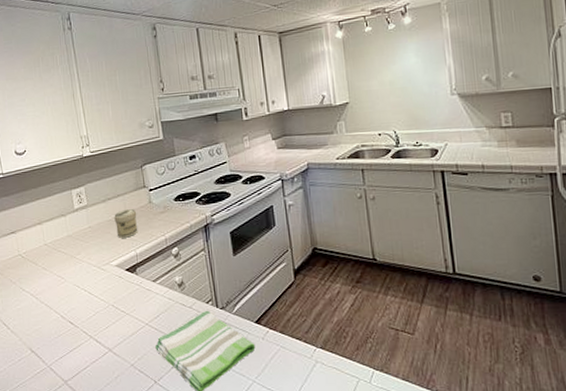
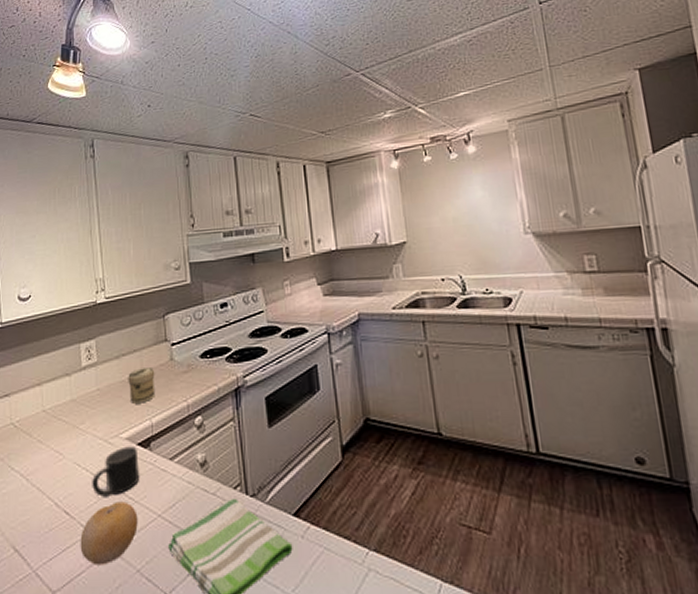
fruit: none [83,314,130,362] -> present [80,501,138,565]
mug: none [90,271,128,310] -> present [92,446,139,497]

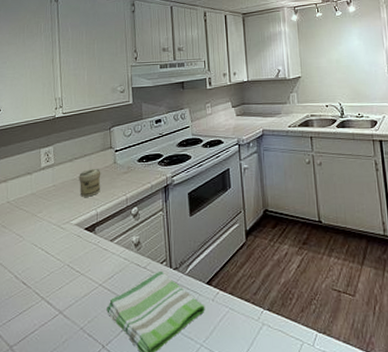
fruit: present [80,501,138,565] -> none [34,274,83,325]
mug: present [92,446,139,497] -> none [46,230,85,270]

